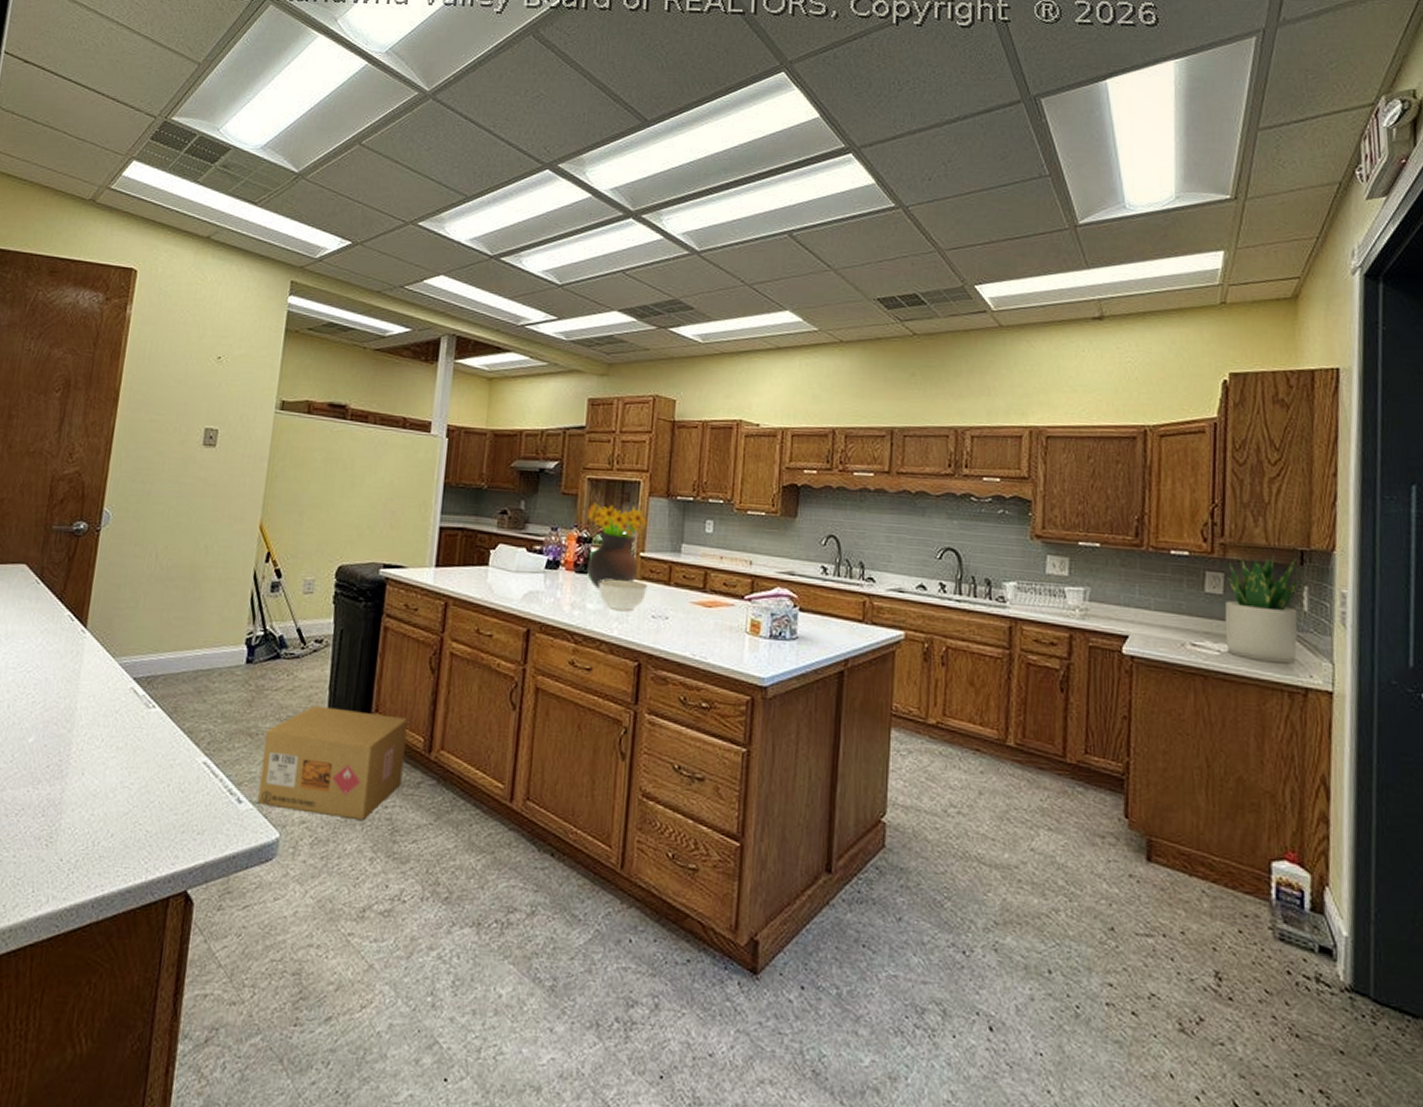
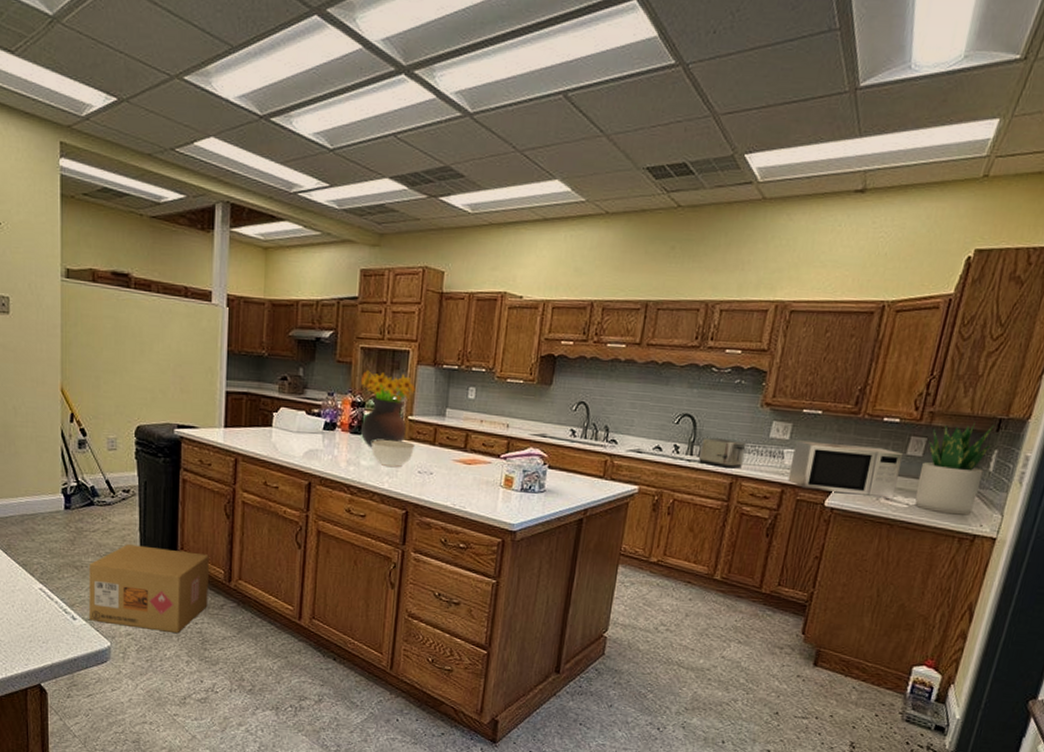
toaster: none [970,573,1021,610] -> present [699,437,747,469]
microwave: none [1074,576,1202,644] -> present [788,440,904,499]

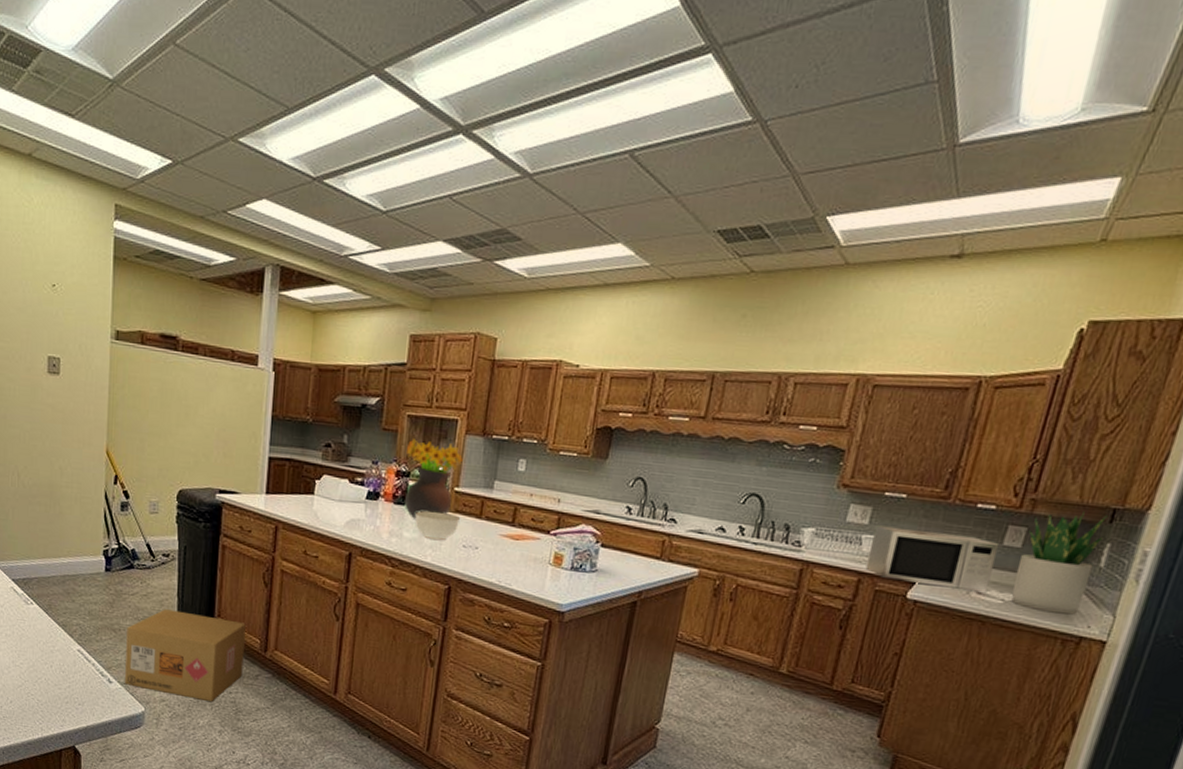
toaster: present [699,437,747,469] -> none [766,519,820,554]

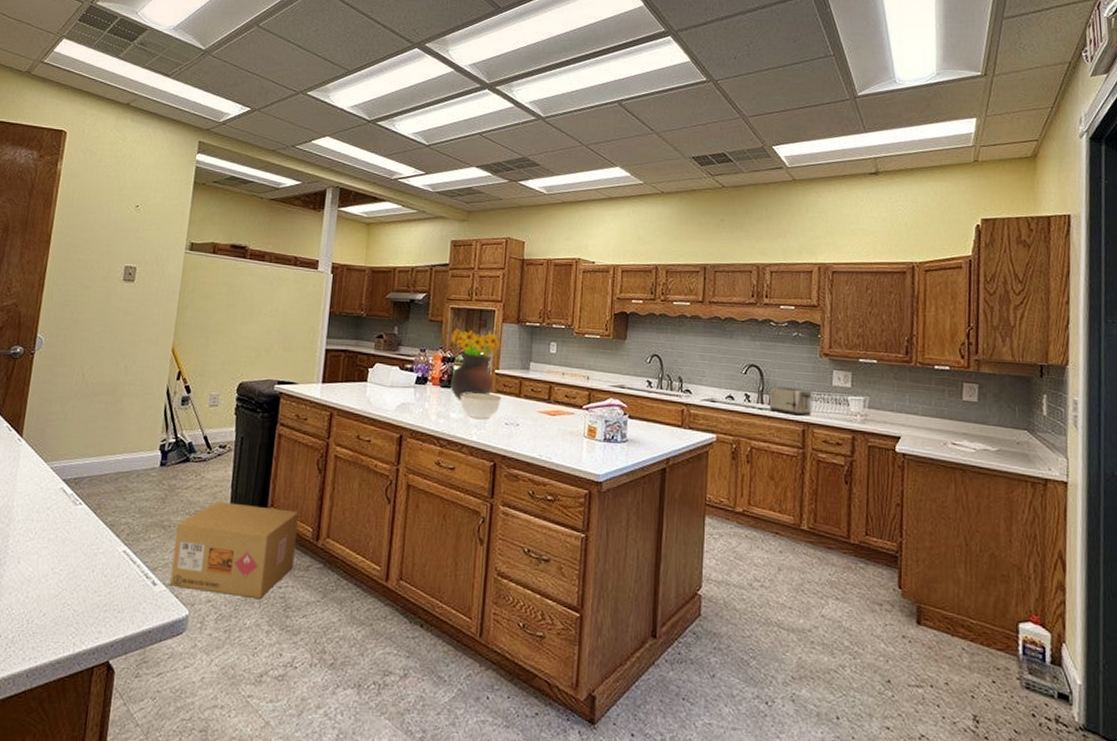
toaster: none [766,519,820,554] -> present [770,386,812,416]
microwave: present [865,525,1000,593] -> none [856,388,960,443]
planter: present [1011,511,1107,615] -> none [979,369,1040,459]

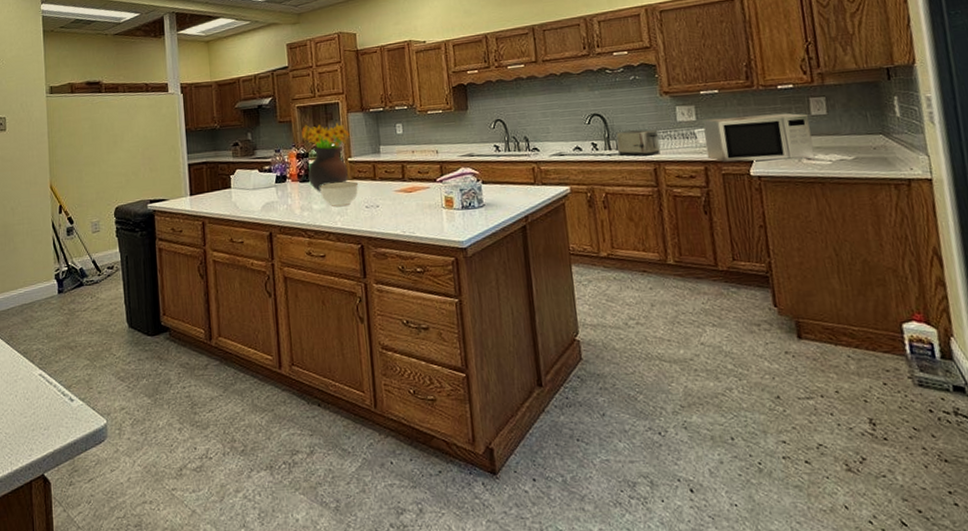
cardboard box: present [170,502,299,598] -> none [82,316,193,401]
microwave: none [856,388,960,443] -> present [702,113,815,163]

